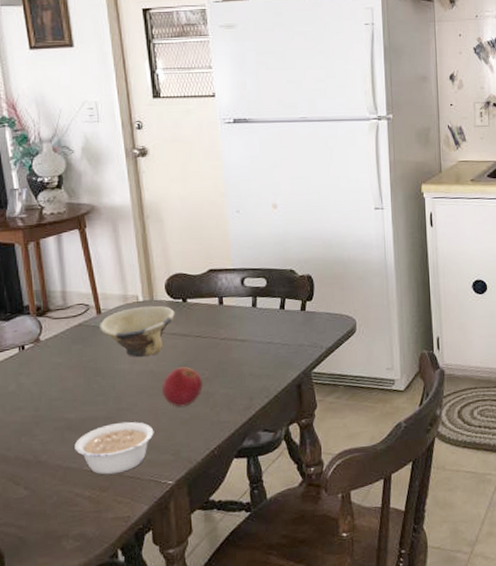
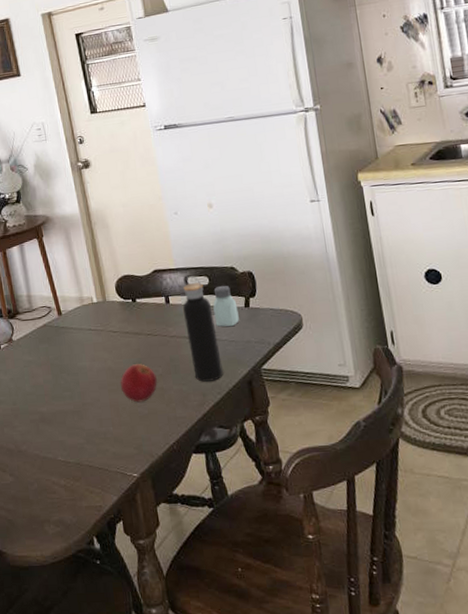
legume: present [74,421,154,475] -> none [48,415,117,466]
bowl: present [100,305,175,358] -> none [61,306,127,356]
water bottle: none [236,277,273,386] -> present [182,276,223,382]
saltshaker: none [268,288,294,330] -> present [213,285,239,327]

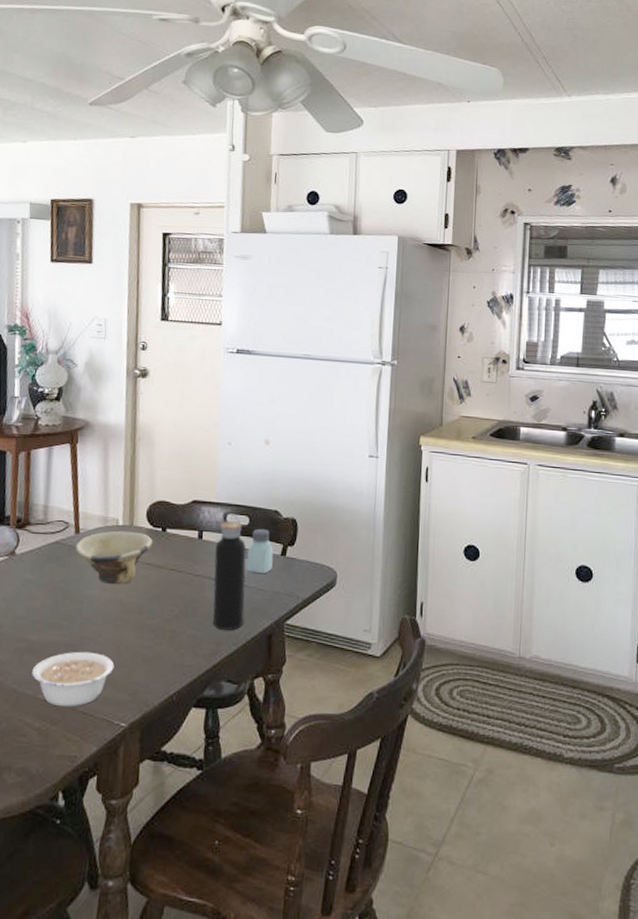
legume: none [48,415,117,466] -> present [32,651,115,707]
bowl: none [61,306,127,356] -> present [76,530,153,585]
apple: present [120,364,157,403] -> none [128,600,171,644]

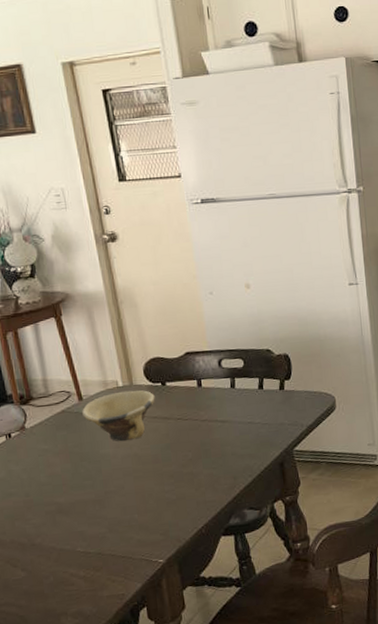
legume: present [32,651,115,707] -> none [66,504,142,555]
water bottle: present [213,513,246,630] -> none [215,358,255,465]
saltshaker: present [246,528,274,574] -> none [247,368,273,410]

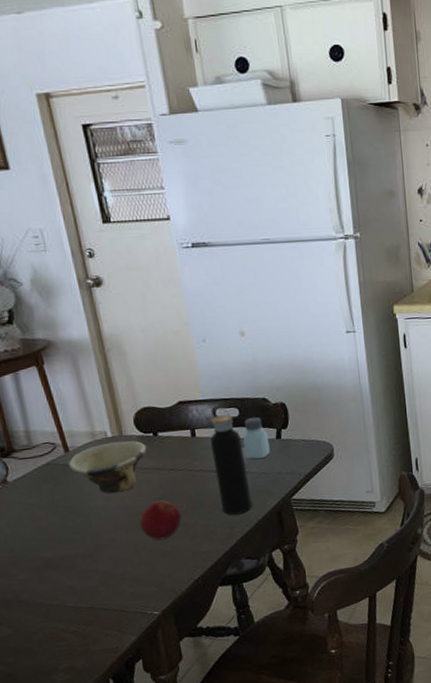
apple: none [146,449,187,488] -> present [139,500,181,540]
water bottle: none [215,358,255,465] -> present [210,408,252,515]
saltshaker: none [247,368,273,410] -> present [243,417,270,459]

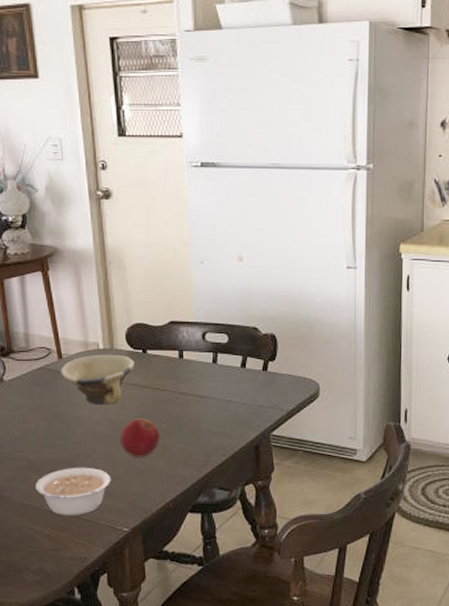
legume: none [54,556,136,610] -> present [35,467,111,516]
water bottle: present [210,408,252,515] -> none [196,332,230,443]
saltshaker: present [243,417,270,459] -> none [229,345,255,389]

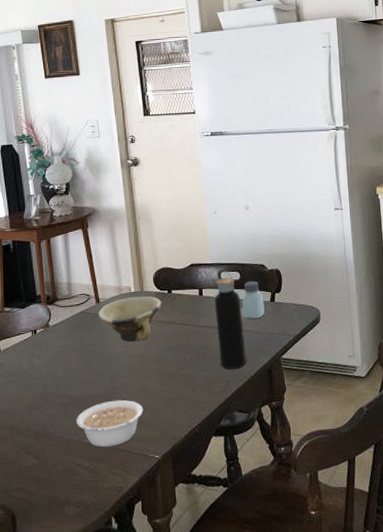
apple: present [119,418,160,458] -> none [150,351,185,388]
water bottle: none [196,332,230,443] -> present [214,271,246,369]
saltshaker: none [229,345,255,389] -> present [242,280,265,319]

